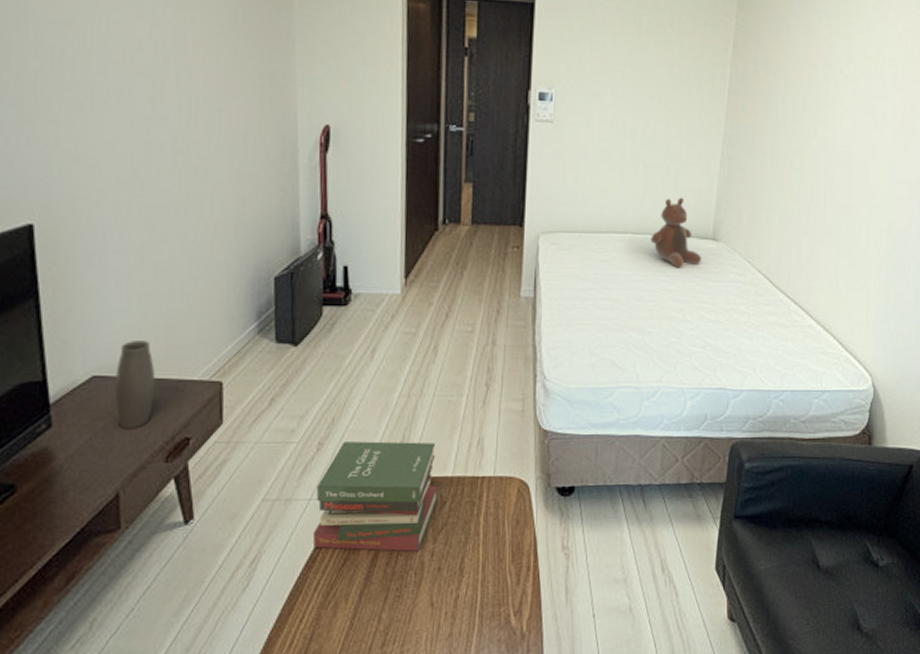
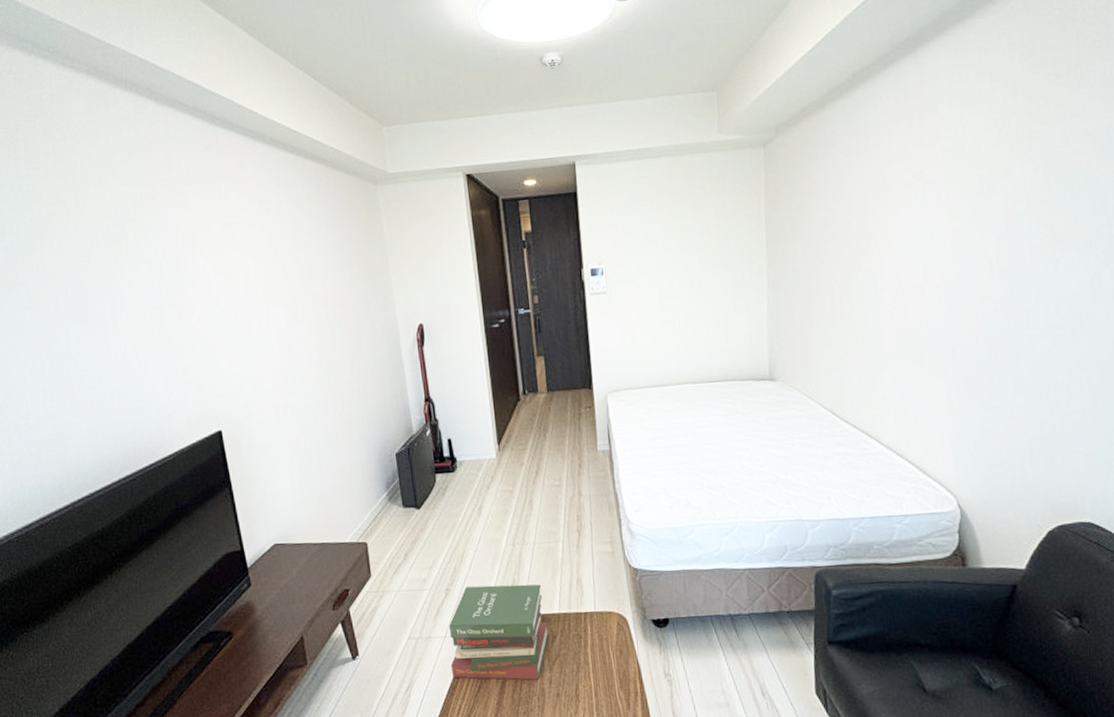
vase: present [115,341,156,430] -> none [290,513,319,585]
stuffed bear: present [650,197,701,268] -> none [709,344,761,411]

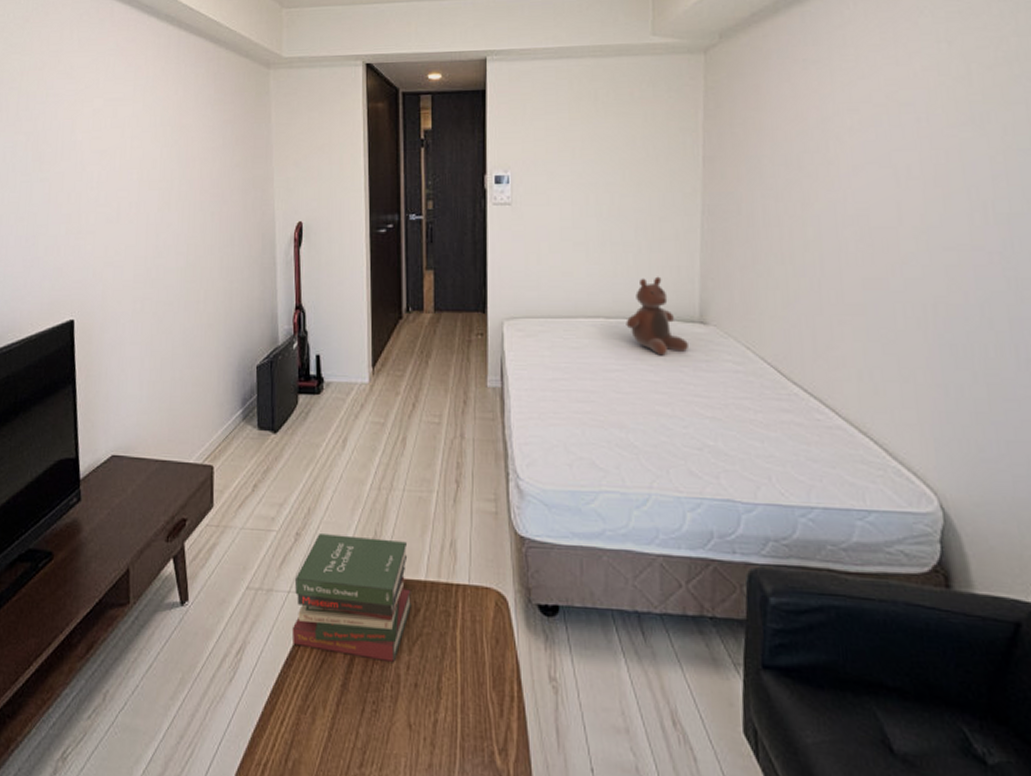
stuffed bear: none [709,344,761,411] -> present [626,276,688,356]

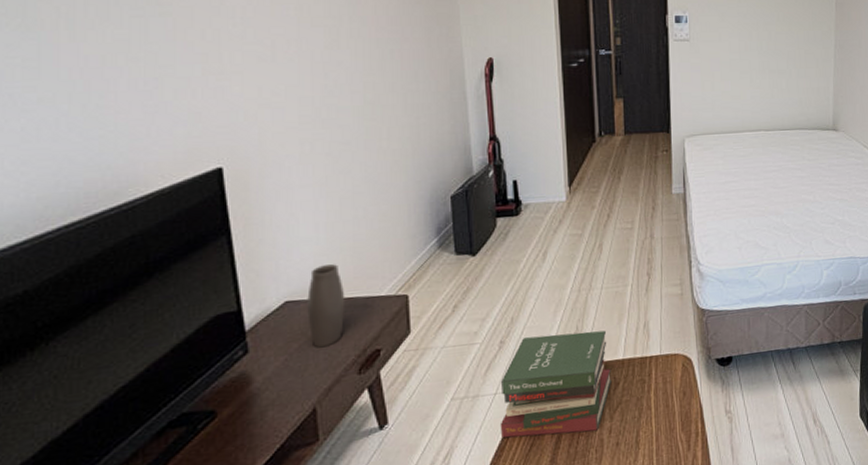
vase: none [128,424,160,508] -> present [307,264,345,349]
stuffed bear: present [626,276,688,356] -> none [780,96,825,157]

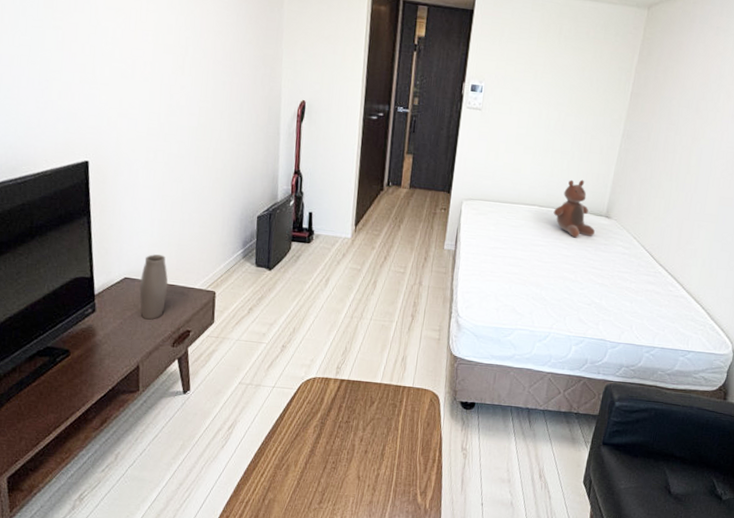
books: present [500,330,611,438] -> none [274,347,369,436]
stuffed bear: none [780,96,825,157] -> present [553,179,595,238]

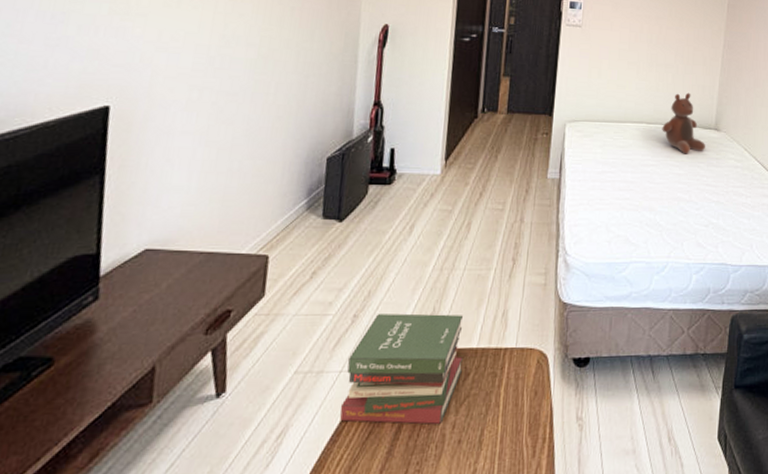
vase: present [139,254,169,320] -> none [163,216,206,302]
books: none [274,347,369,436] -> present [340,313,463,424]

